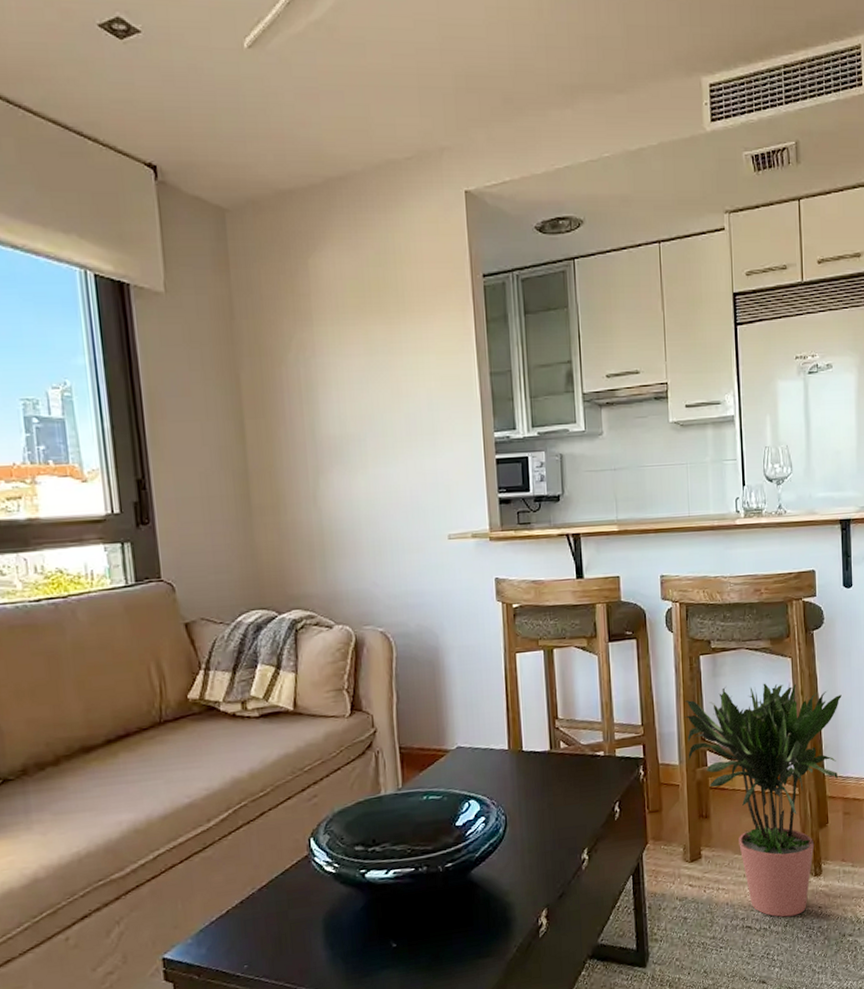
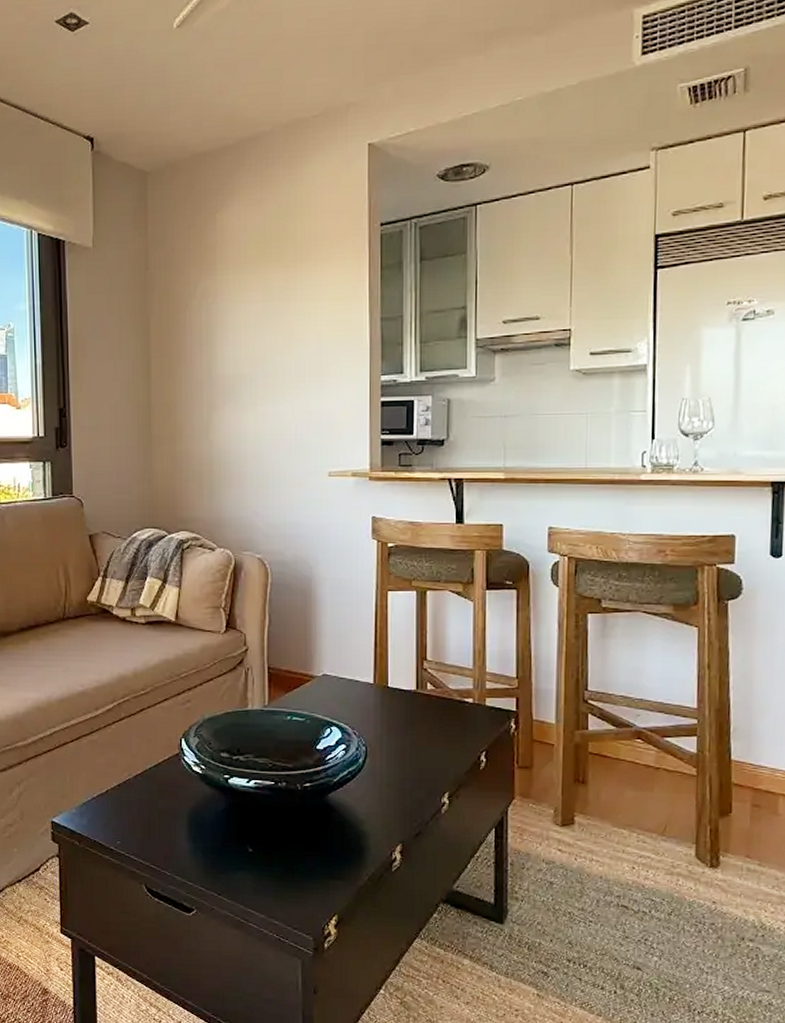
potted plant: present [683,683,842,917] -> none [565,649,759,905]

